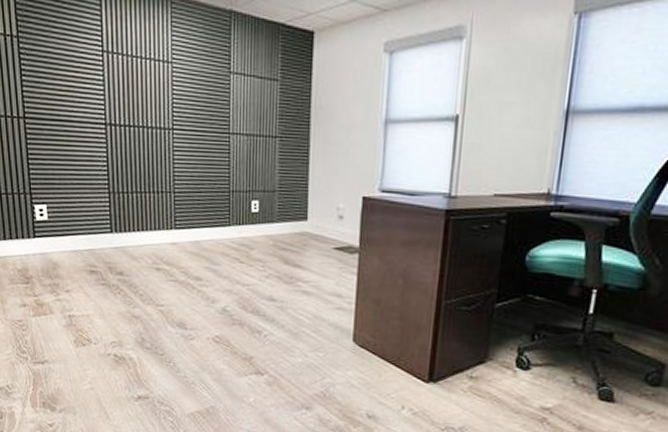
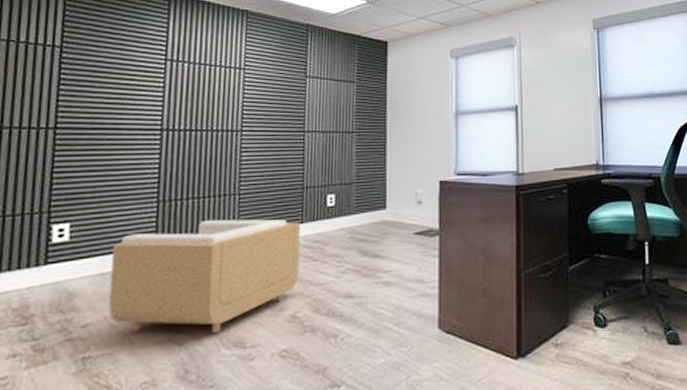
armchair: none [80,213,229,314] -> present [108,219,301,334]

